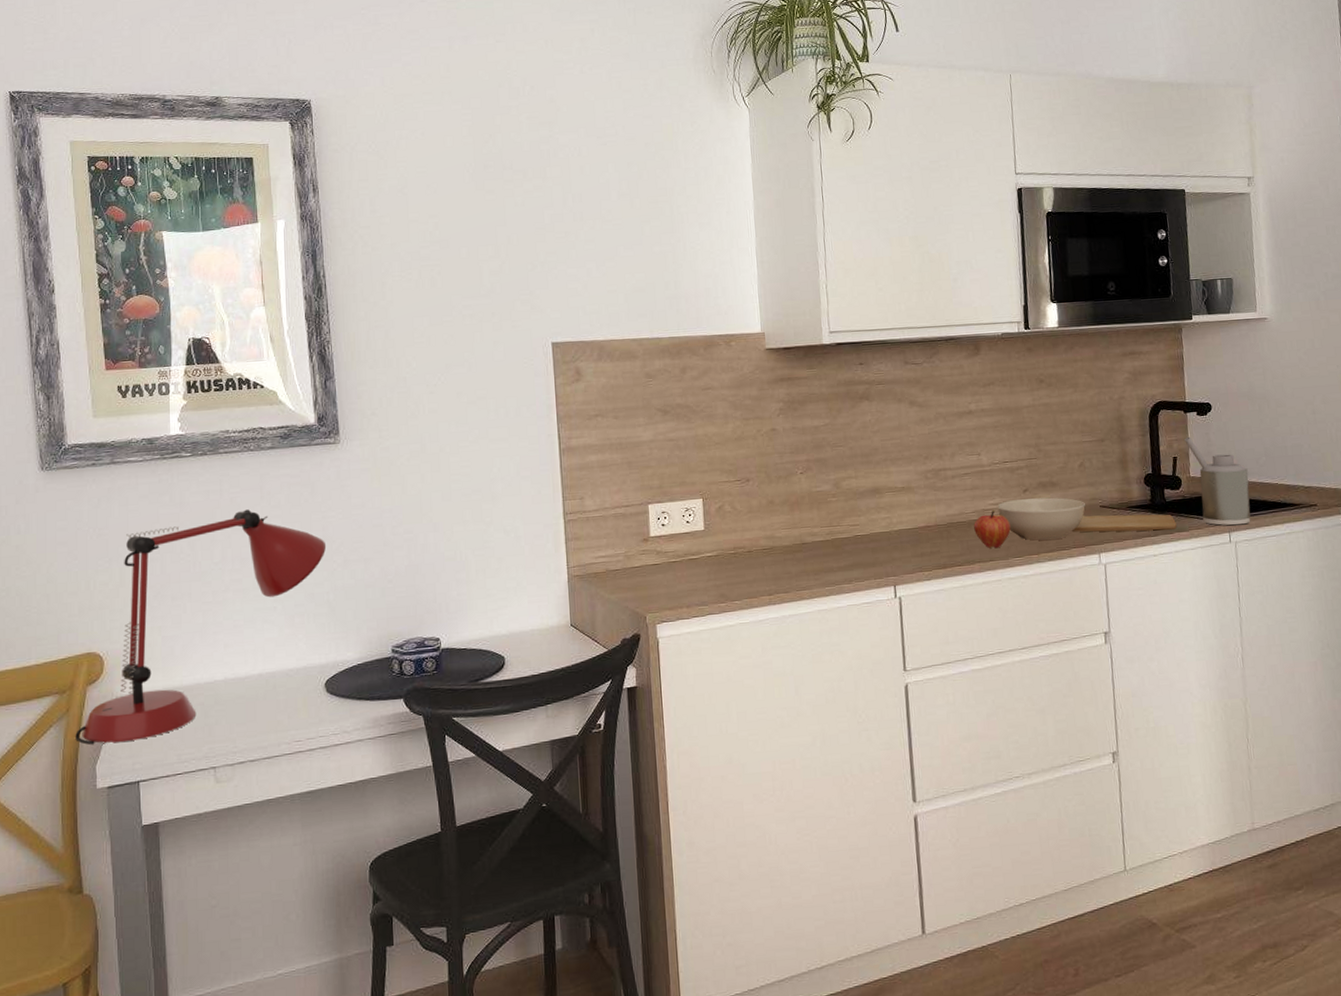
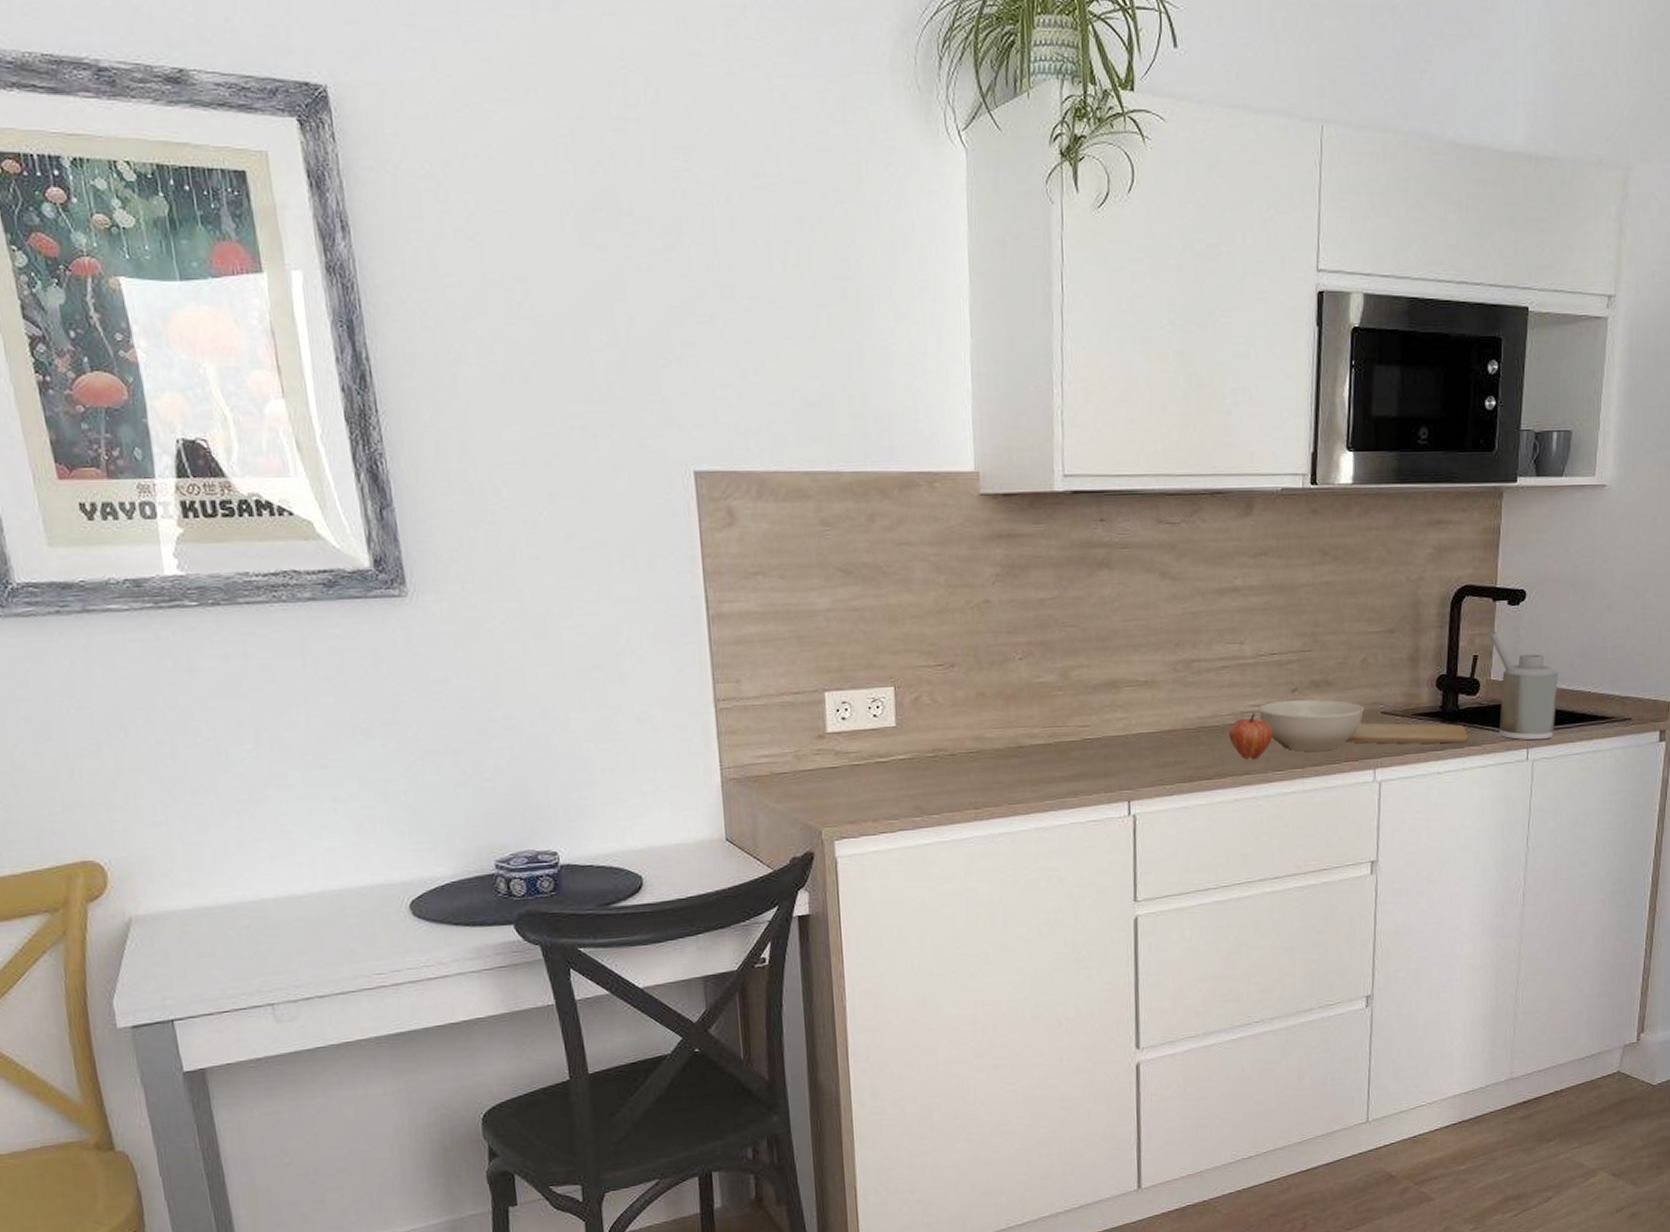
desk lamp: present [75,509,327,746] -> none [79,681,399,976]

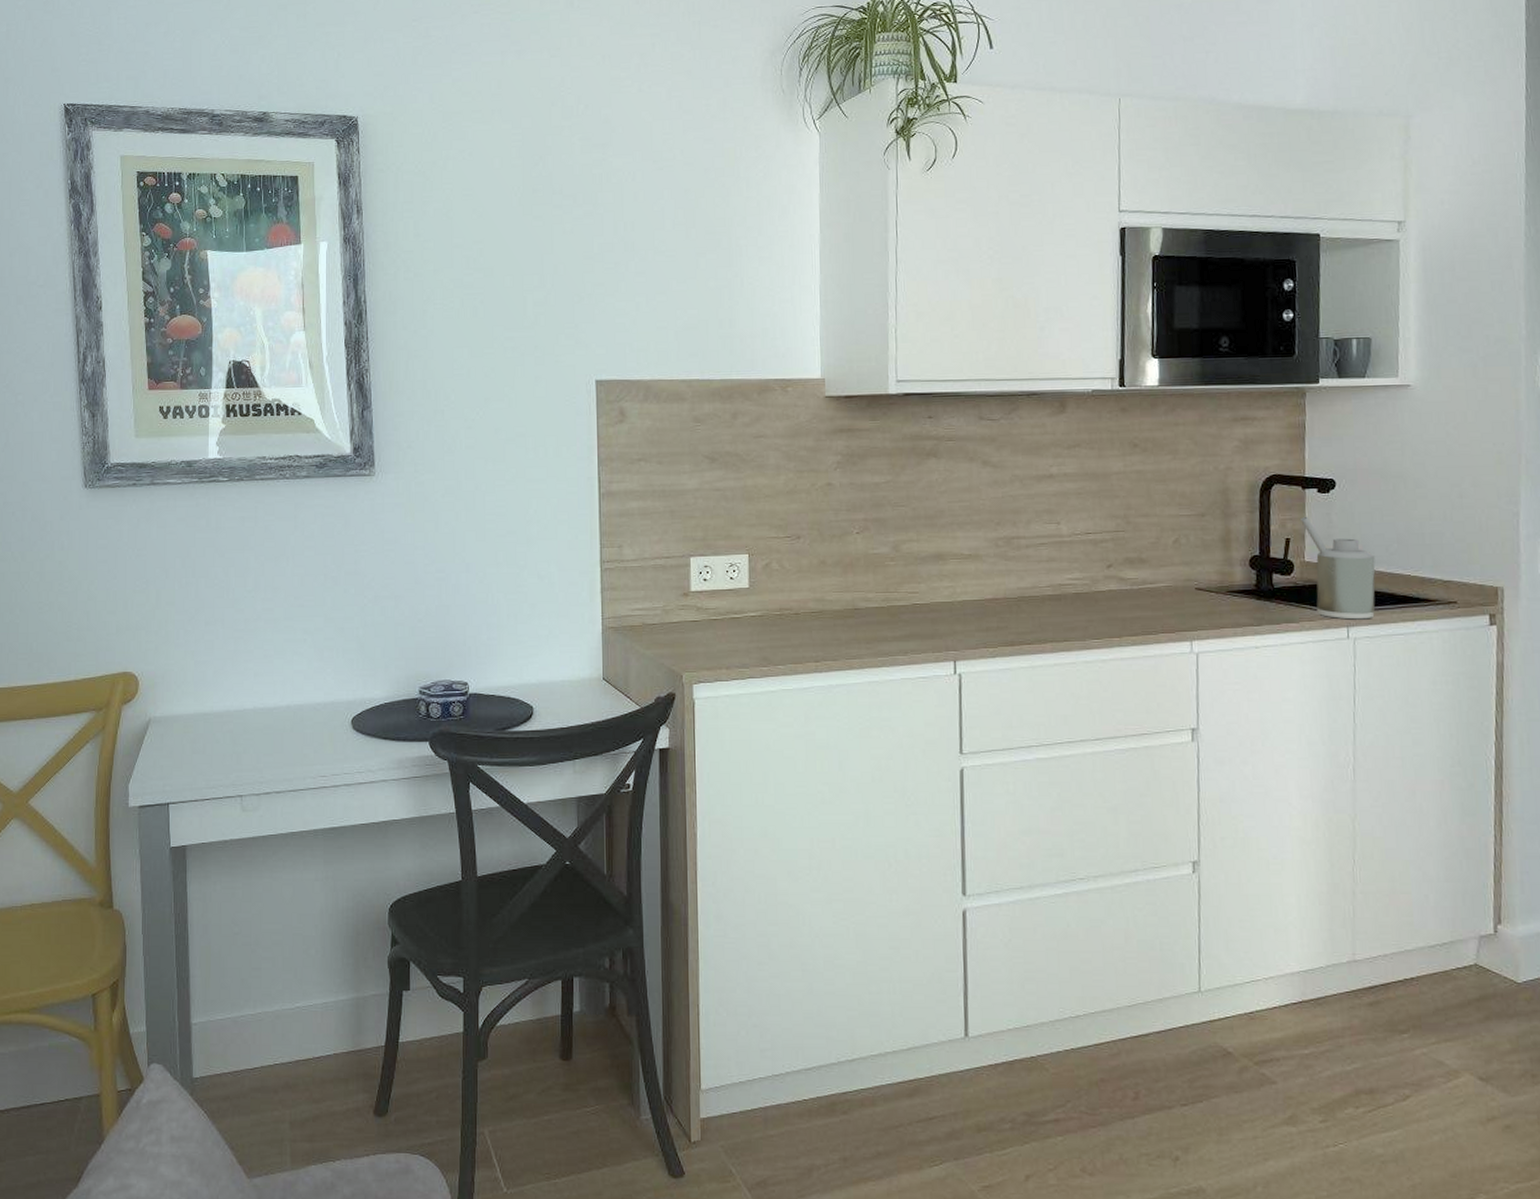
fruit: present [1229,712,1273,760] -> none [1048,584,1090,628]
bowl: present [1257,699,1365,752] -> none [1074,574,1179,623]
chopping board: present [1344,722,1468,745] -> none [1160,597,1285,621]

